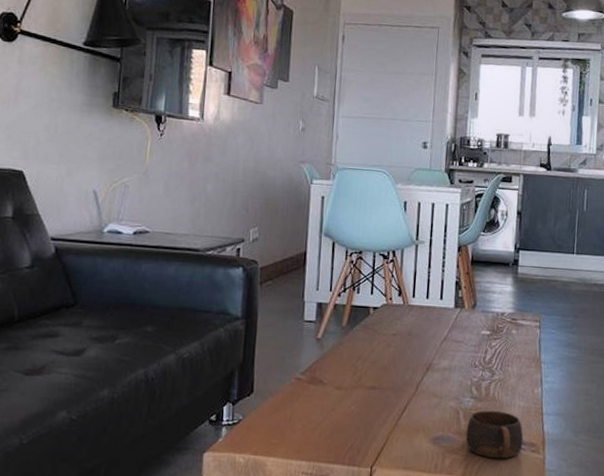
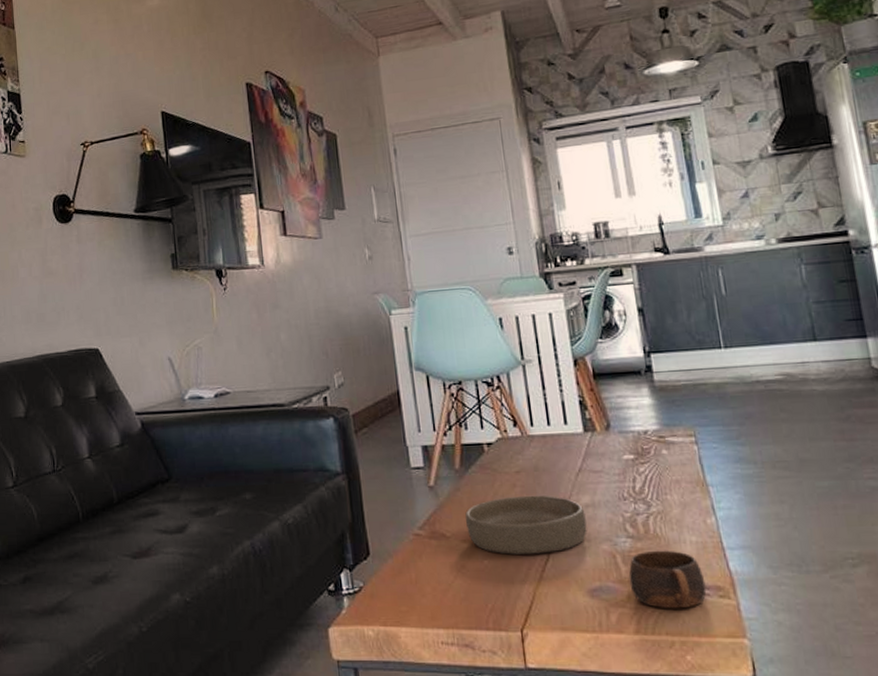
bowl: none [342,355,442,405] -> present [465,495,587,555]

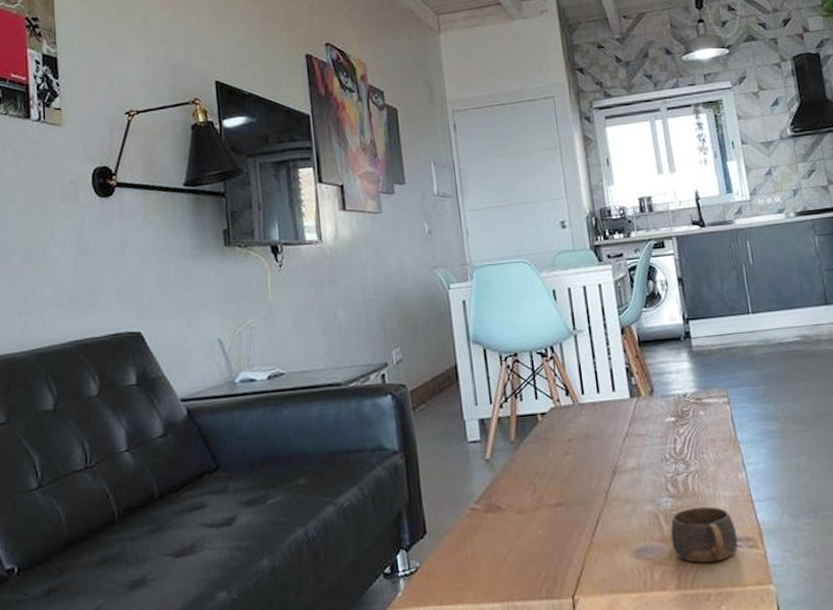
bowl: present [465,495,587,555] -> none [520,461,633,522]

